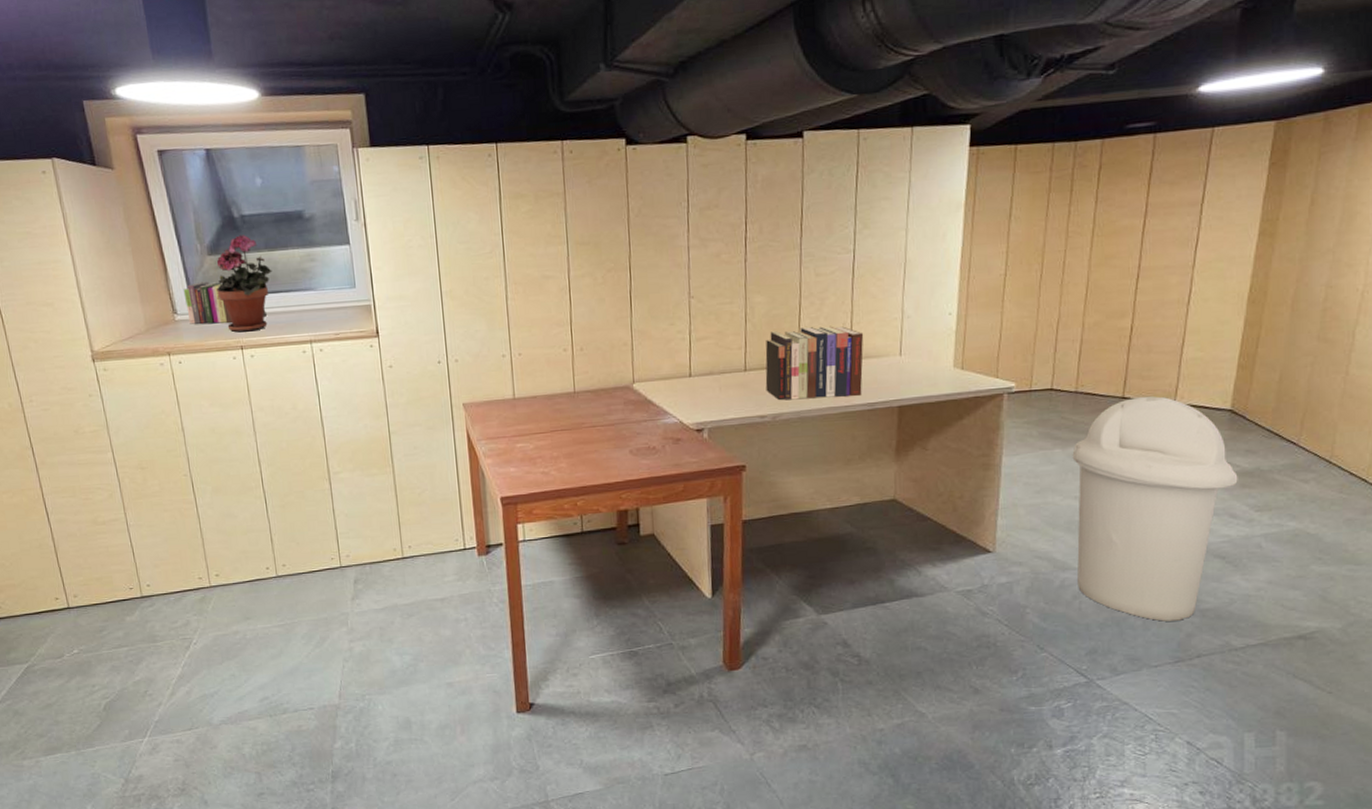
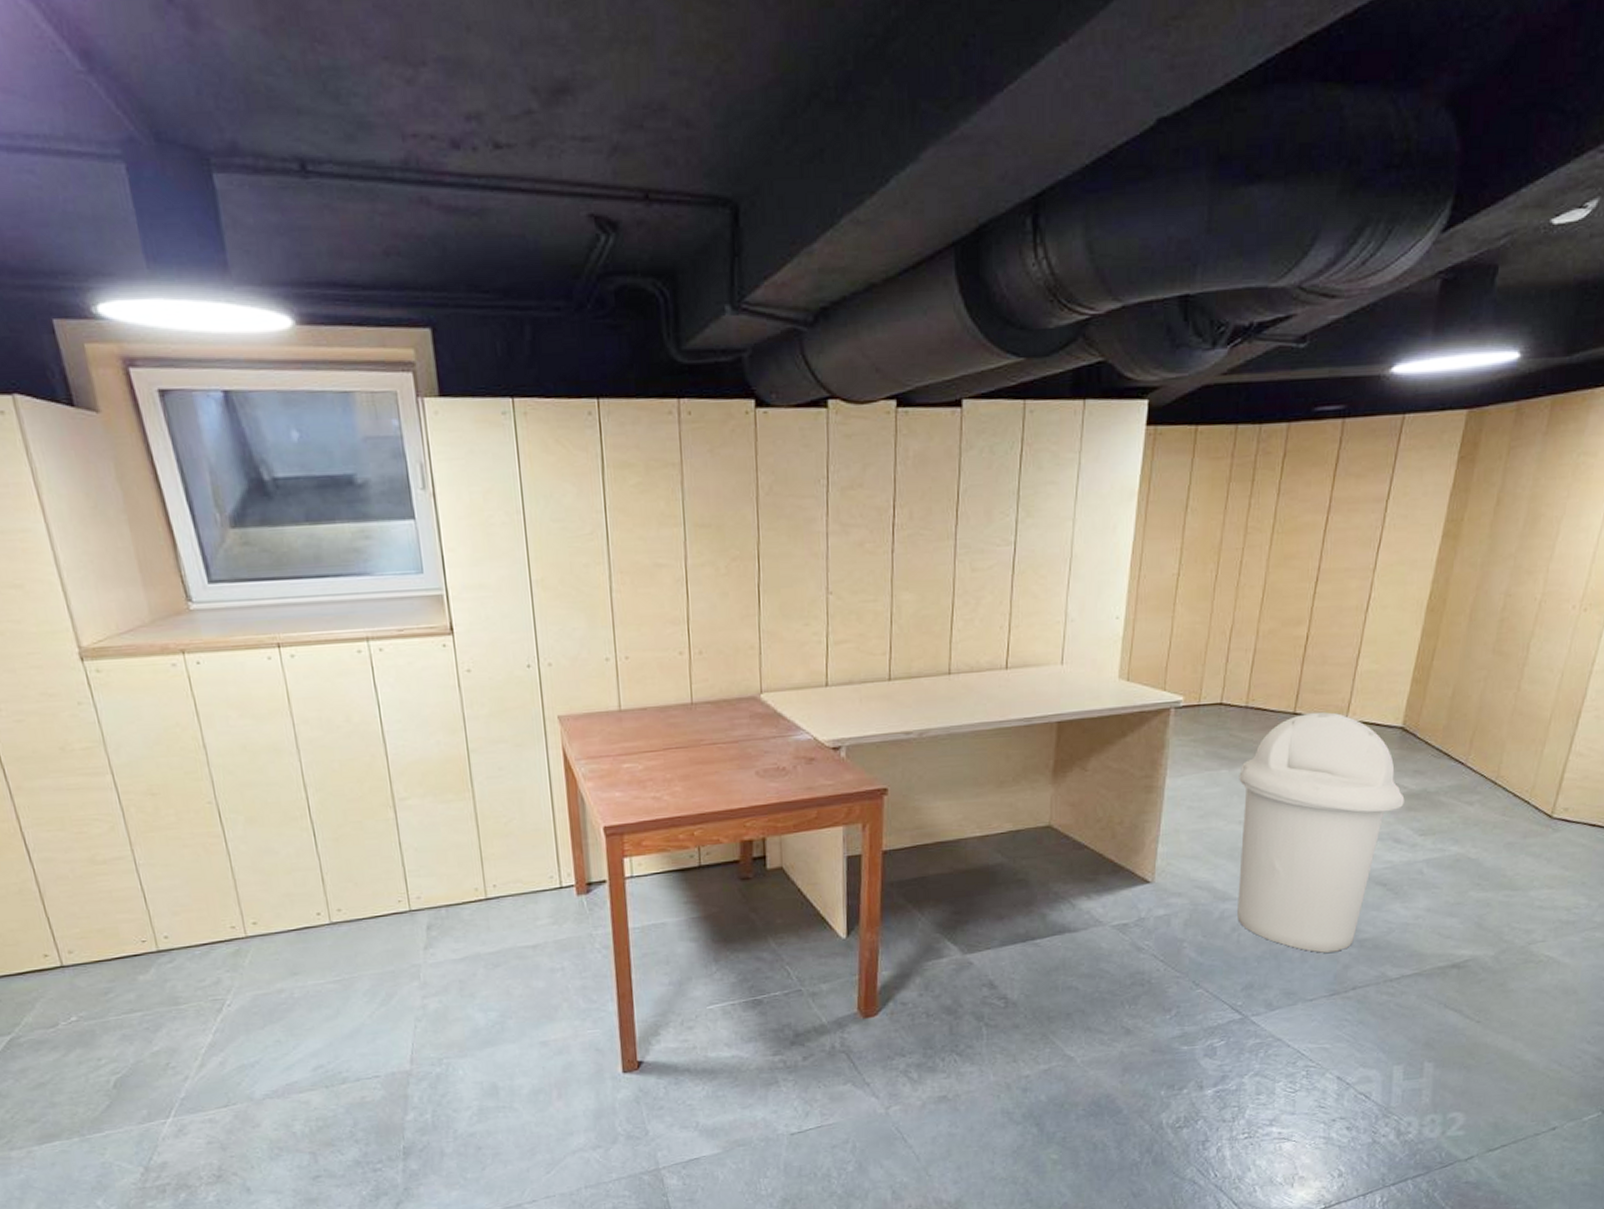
books: present [183,281,267,324] -> none [199,561,310,615]
potted plant: present [216,235,272,333] -> none [242,503,316,627]
books: present [765,326,864,401] -> none [912,629,1023,715]

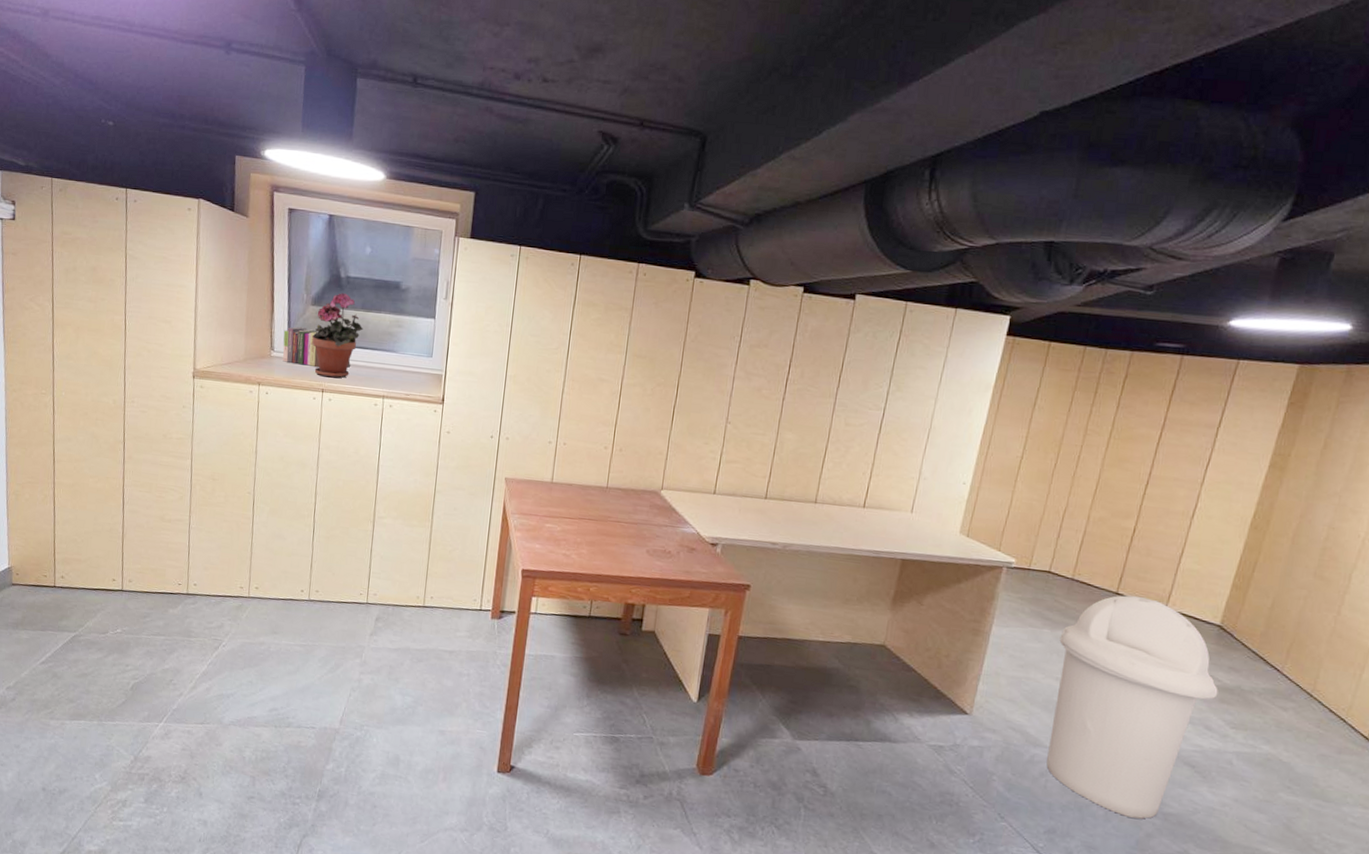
books: none [199,561,310,615] -> present [282,326,351,368]
potted plant: none [242,503,316,627] -> present [312,293,363,379]

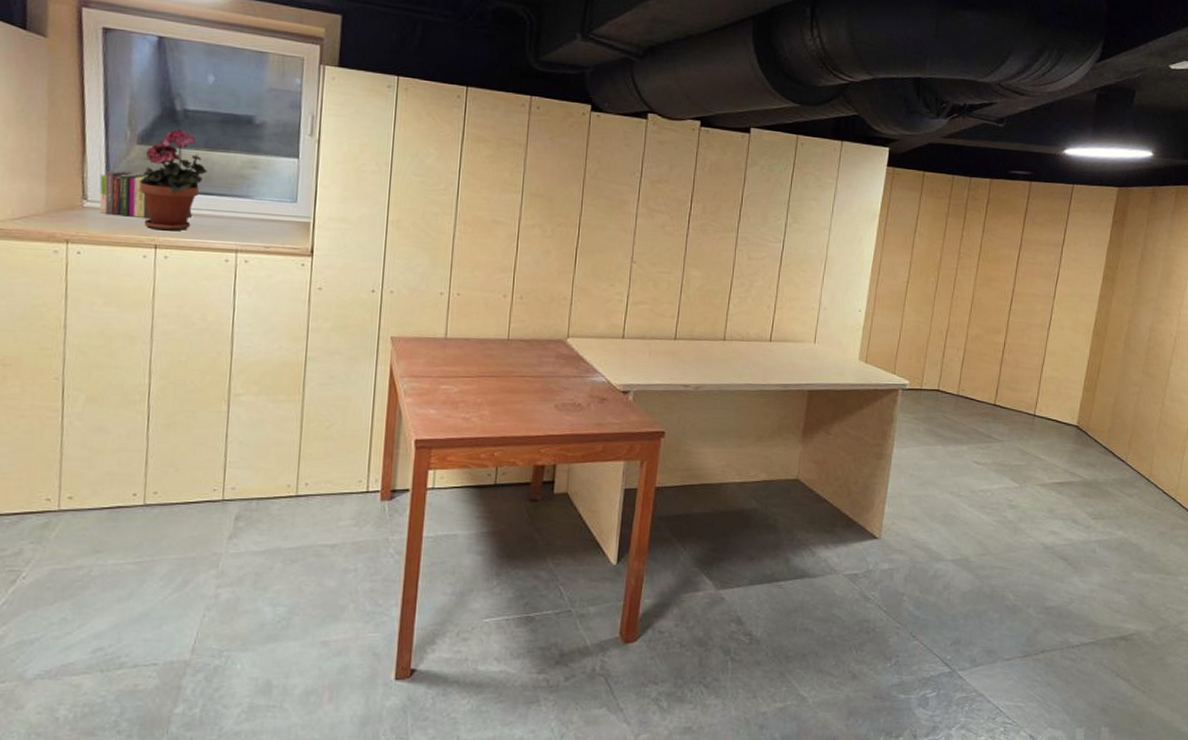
trash can: present [1046,595,1218,819] -> none [948,406,1080,618]

